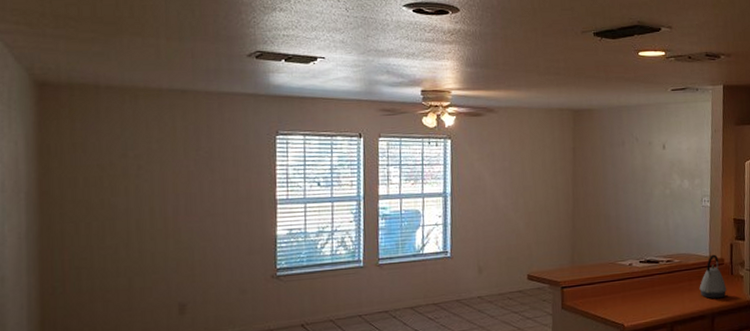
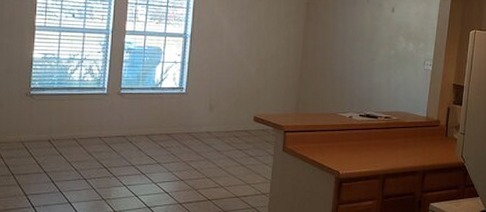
kettle: present [699,254,727,299] -> none [413,116,440,158]

